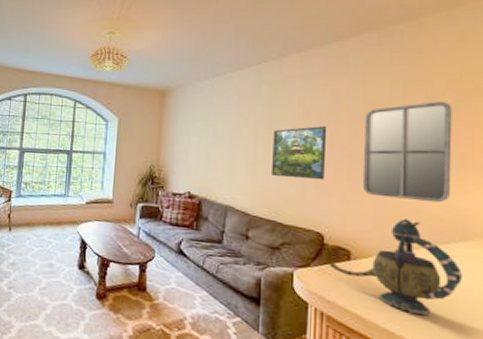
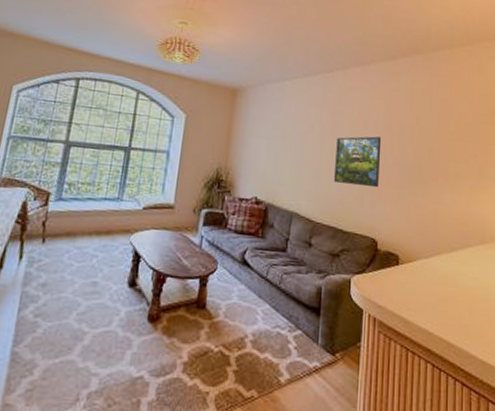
teapot: present [328,219,462,315] -> none [380,224,482,313]
home mirror: present [362,102,452,203] -> none [408,121,474,210]

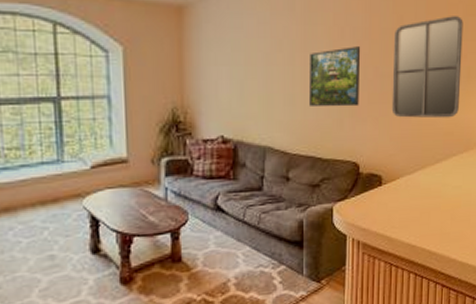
home mirror: none [408,121,474,210] -> present [391,16,463,119]

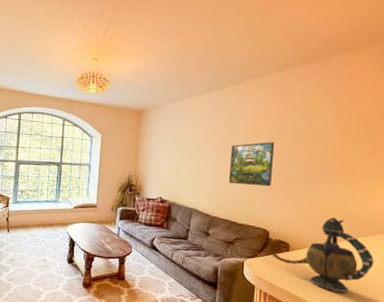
teapot: none [363,137,465,224] -> present [272,217,374,293]
home mirror: present [391,16,463,119] -> none [301,122,374,205]

